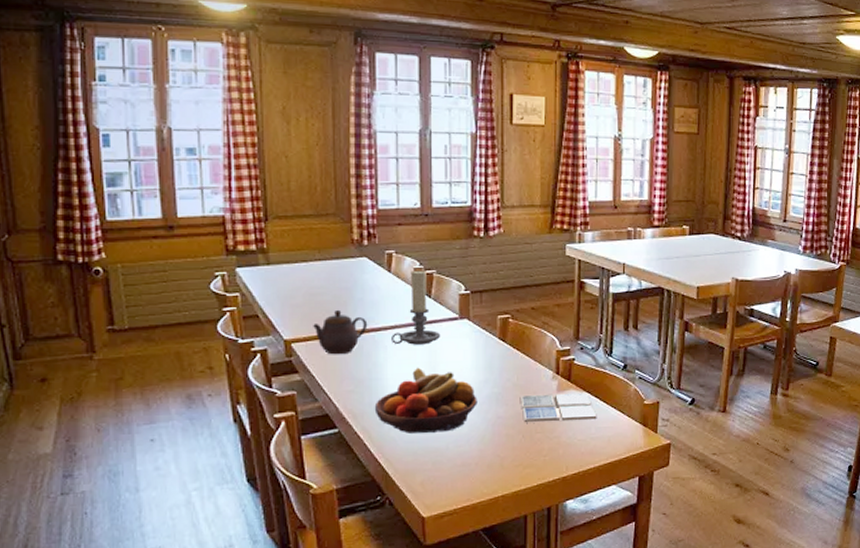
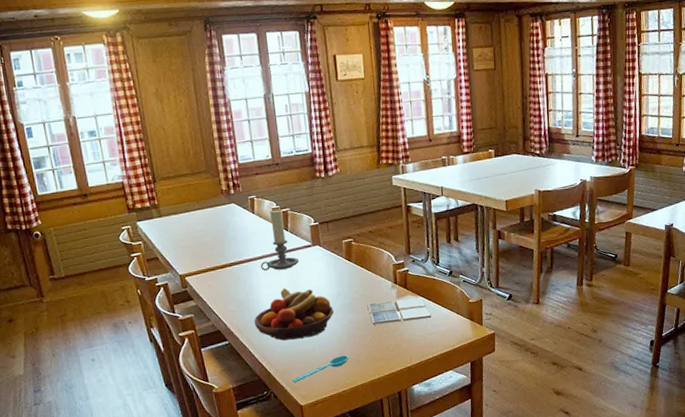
teapot: present [313,309,368,355] -> none [200,247,242,284]
spoon: none [415,457,490,488] -> present [292,355,349,383]

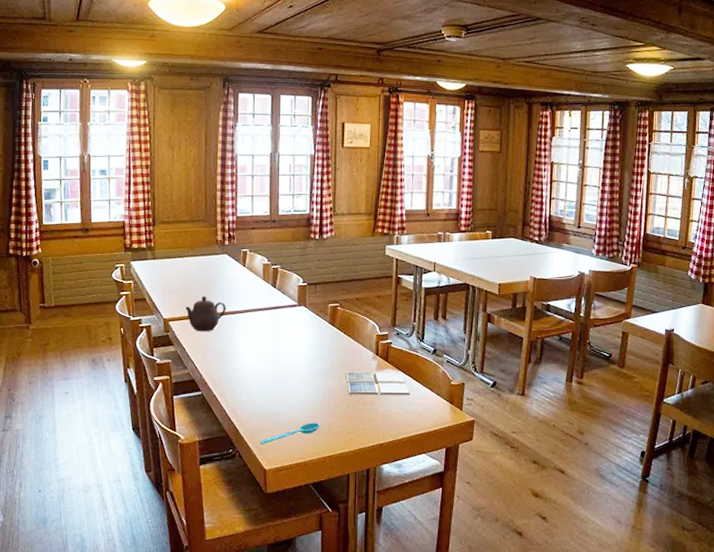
teapot: none [200,247,242,284] -> present [185,295,226,332]
fruit bowl: present [254,287,334,341] -> none [229,344,311,399]
candle holder: present [261,209,300,271] -> none [244,266,283,326]

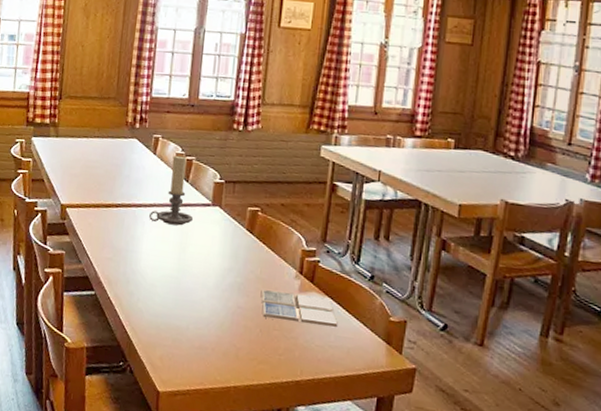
teapot: present [185,295,226,332] -> none [85,182,131,224]
candle holder: none [244,266,283,326] -> present [149,155,194,226]
spoon: present [259,423,320,444] -> none [154,343,227,362]

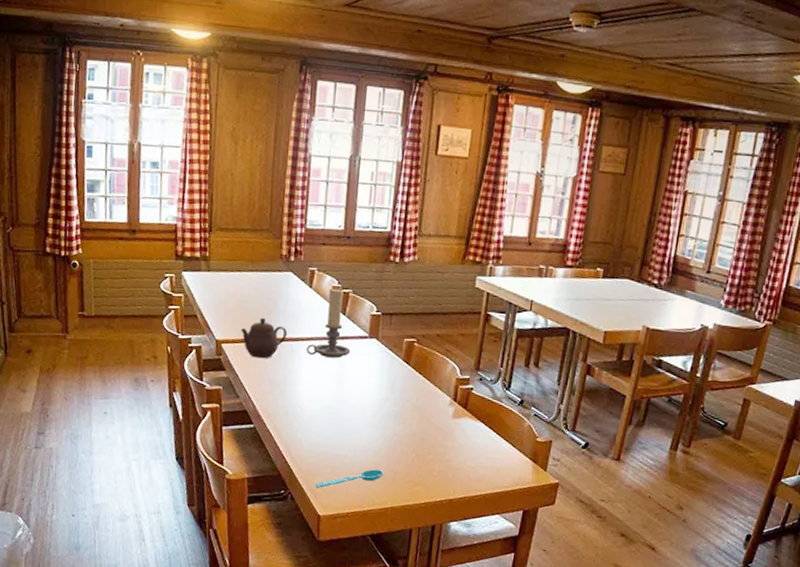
teapot: none [85,182,131,224] -> present [241,317,288,359]
spoon: none [154,343,227,362] -> present [314,469,384,488]
drink coaster: present [261,289,338,328] -> none [416,417,489,450]

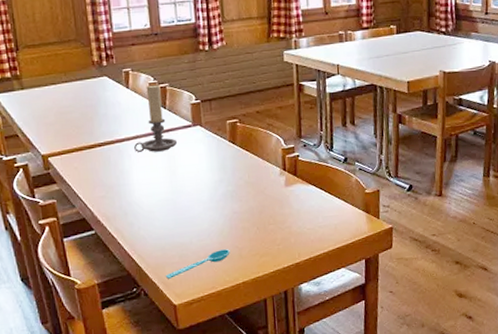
teapot: present [241,317,288,359] -> none [65,125,113,166]

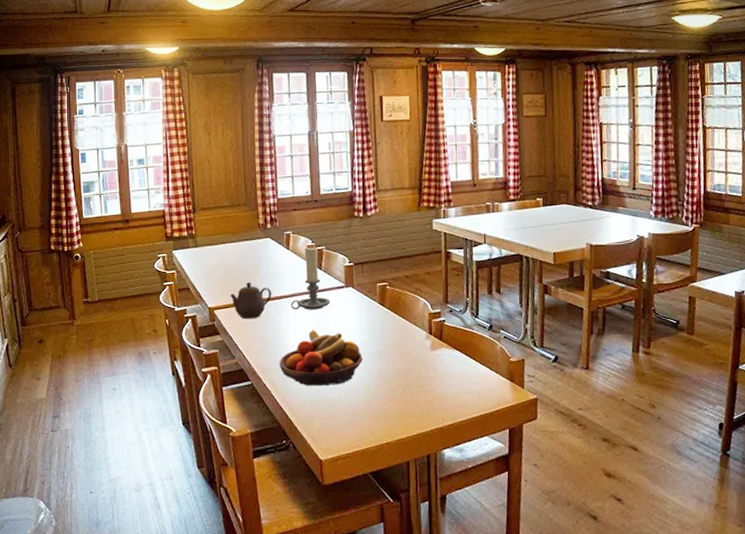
teapot: none [65,125,113,166] -> present [230,281,272,320]
fruit bowl: none [124,172,215,231] -> present [279,329,363,386]
spoon: present [165,249,230,279] -> none [313,408,376,433]

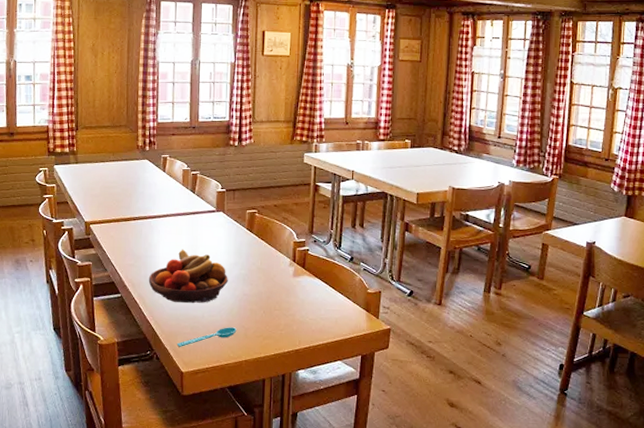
teapot: present [230,281,272,320] -> none [106,200,146,236]
candle holder: present [291,247,331,310] -> none [163,171,202,231]
spoon: none [313,408,376,433] -> present [176,327,237,347]

